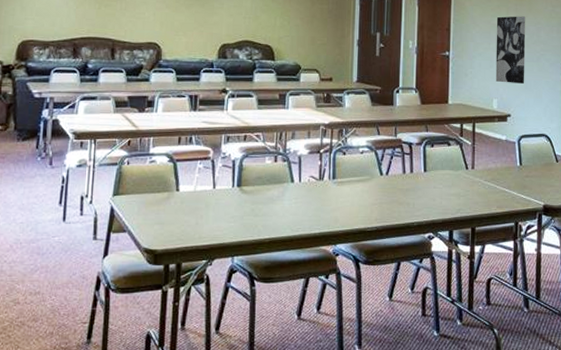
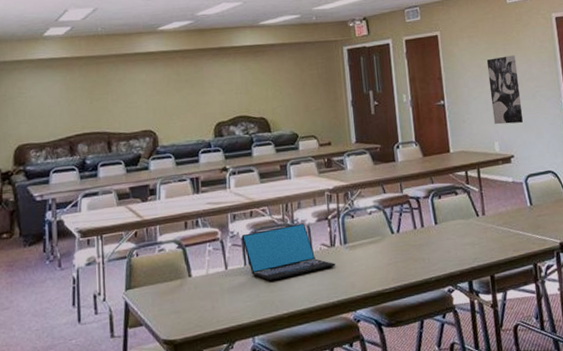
laptop: none [233,153,321,206] -> present [241,223,335,282]

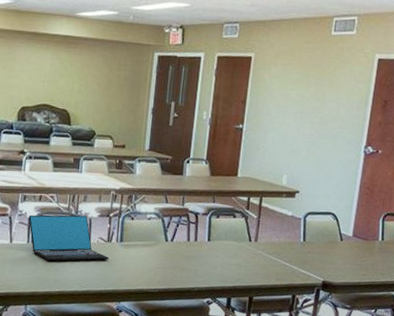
wall art: present [486,55,523,125] -> none [287,90,326,161]

